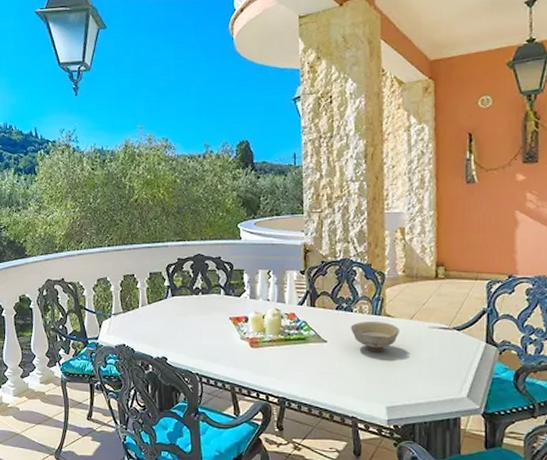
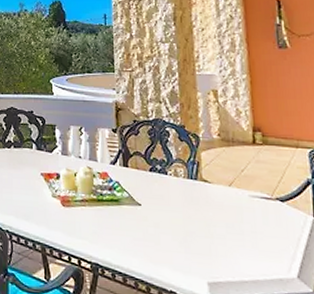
bowl: present [350,322,399,352] -> none [165,185,218,220]

